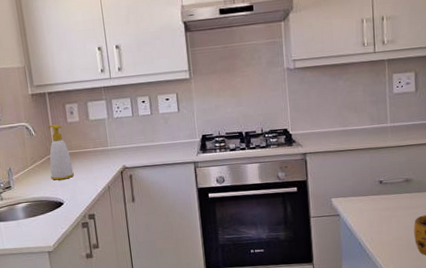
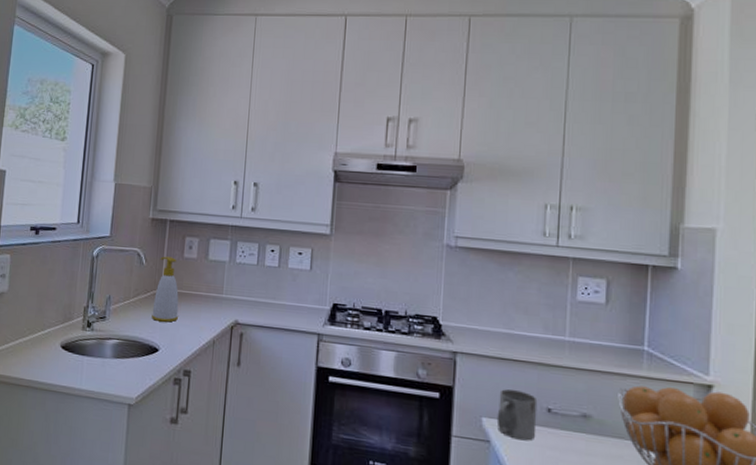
mug: none [342,172,373,209] -> present [496,389,538,441]

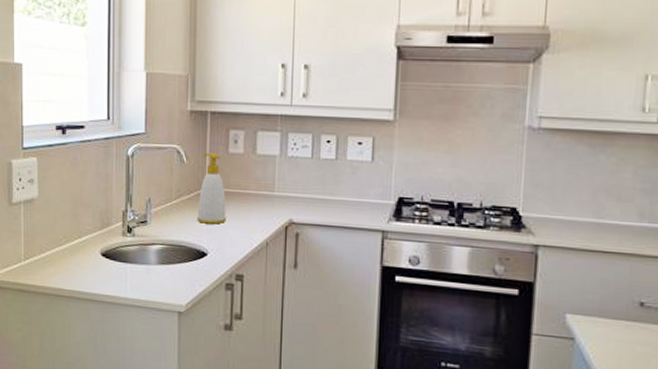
mug: present [496,389,538,441] -> none [582,283,629,337]

